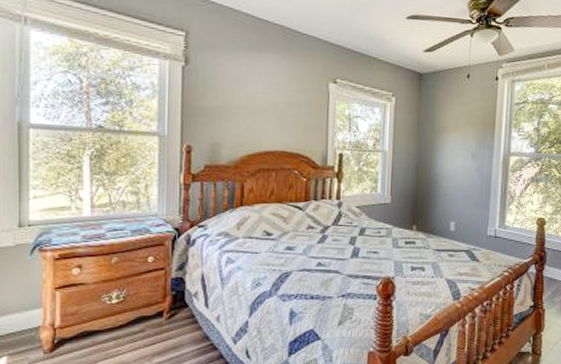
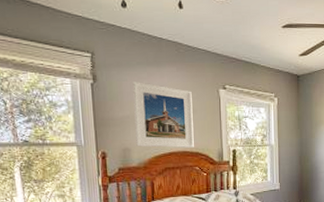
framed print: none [228,66,297,149] -> present [132,80,194,148]

